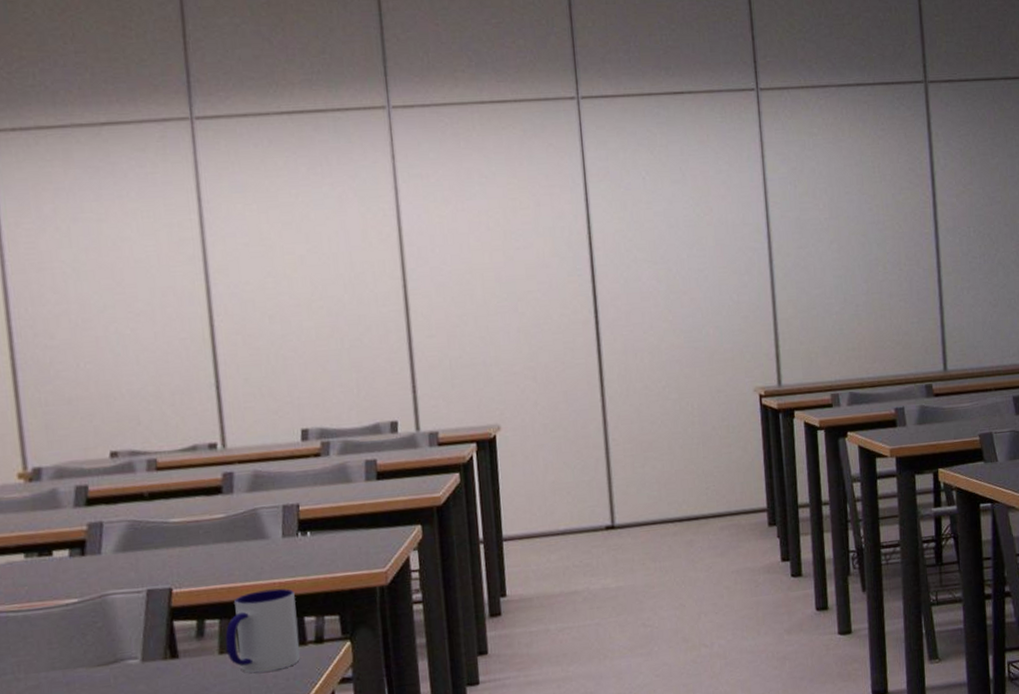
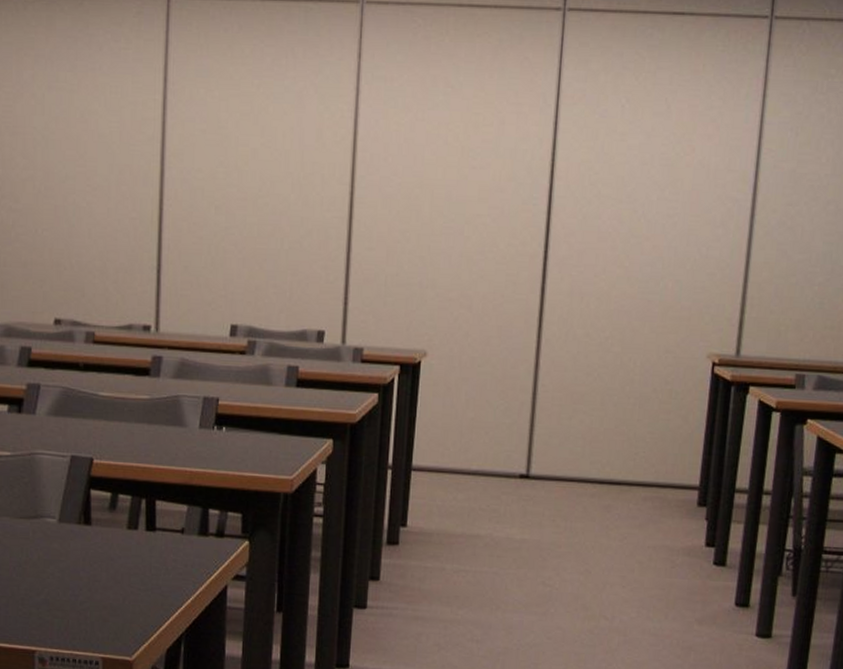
mug: present [225,588,300,673] -> none [135,475,203,555]

